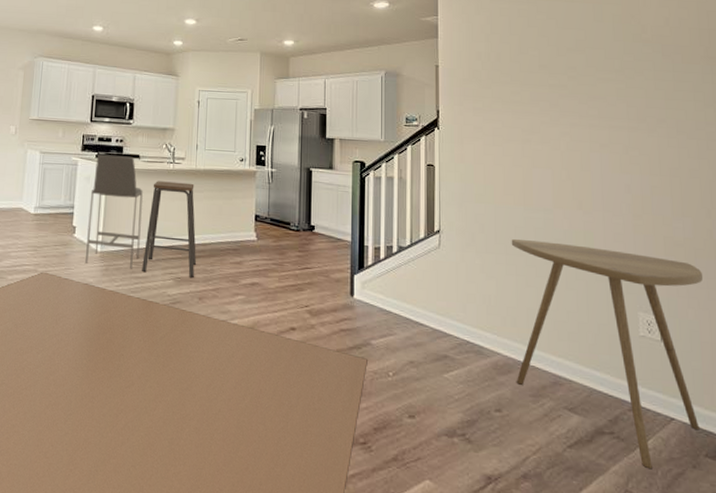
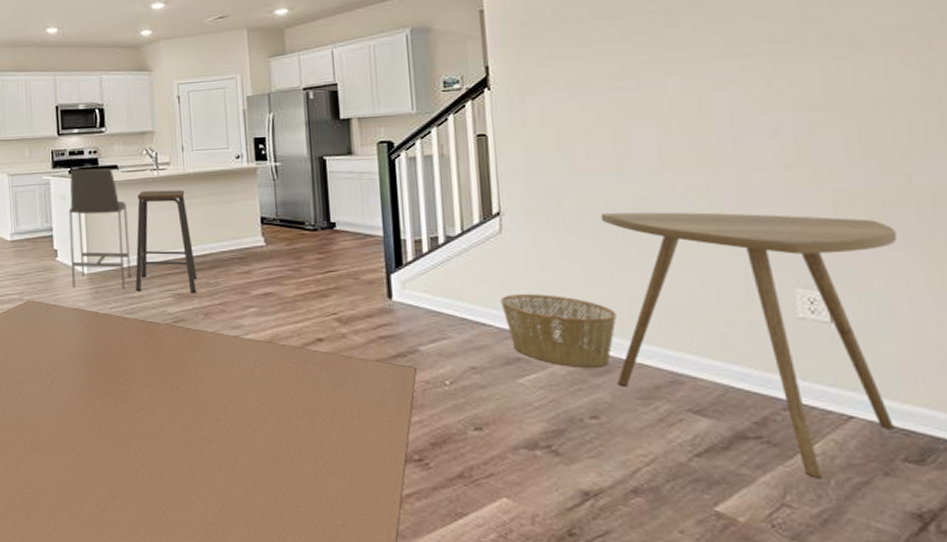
basket: none [435,300,518,368] -> present [500,294,617,369]

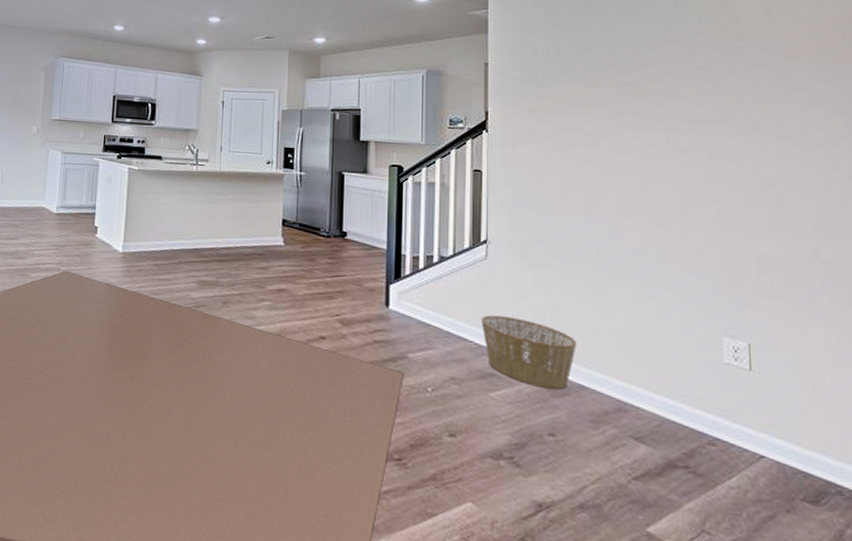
bar stool: present [68,167,131,289] -> none [107,155,165,271]
bar stool: present [135,189,198,294] -> none [164,182,221,283]
side table: present [600,212,898,479] -> none [570,252,806,510]

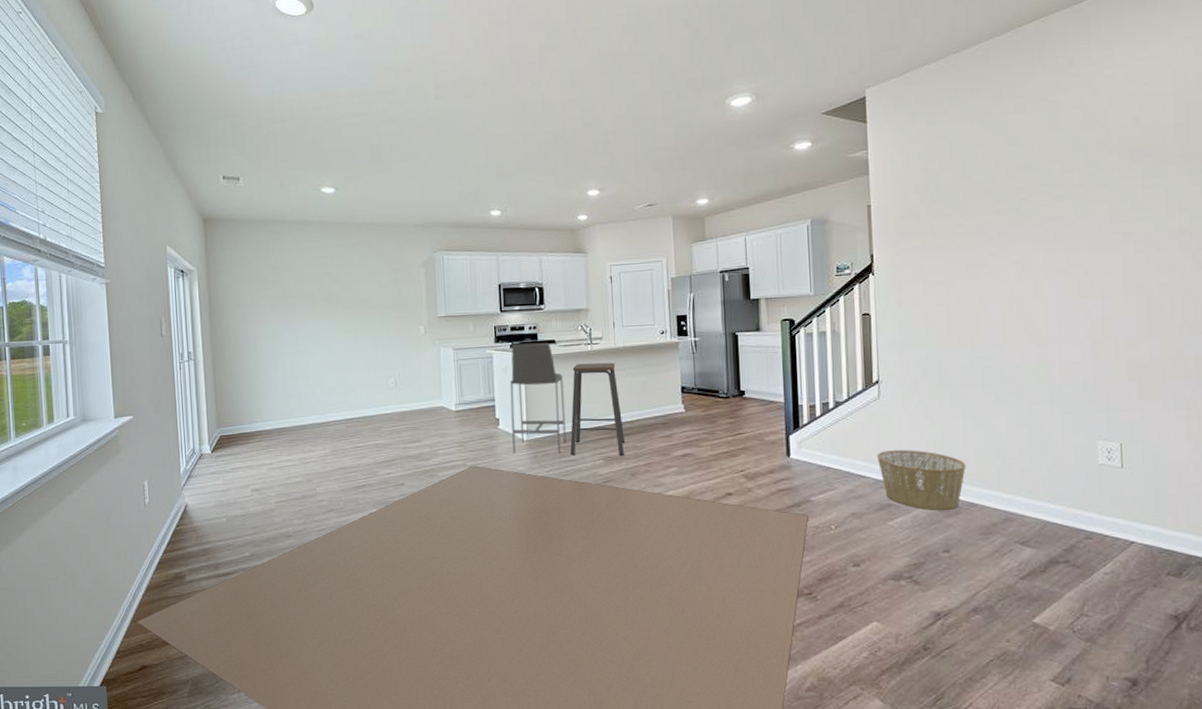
bar stool: none [107,155,165,271] -> present [509,342,566,454]
bar stool: none [164,182,221,283] -> present [570,362,626,456]

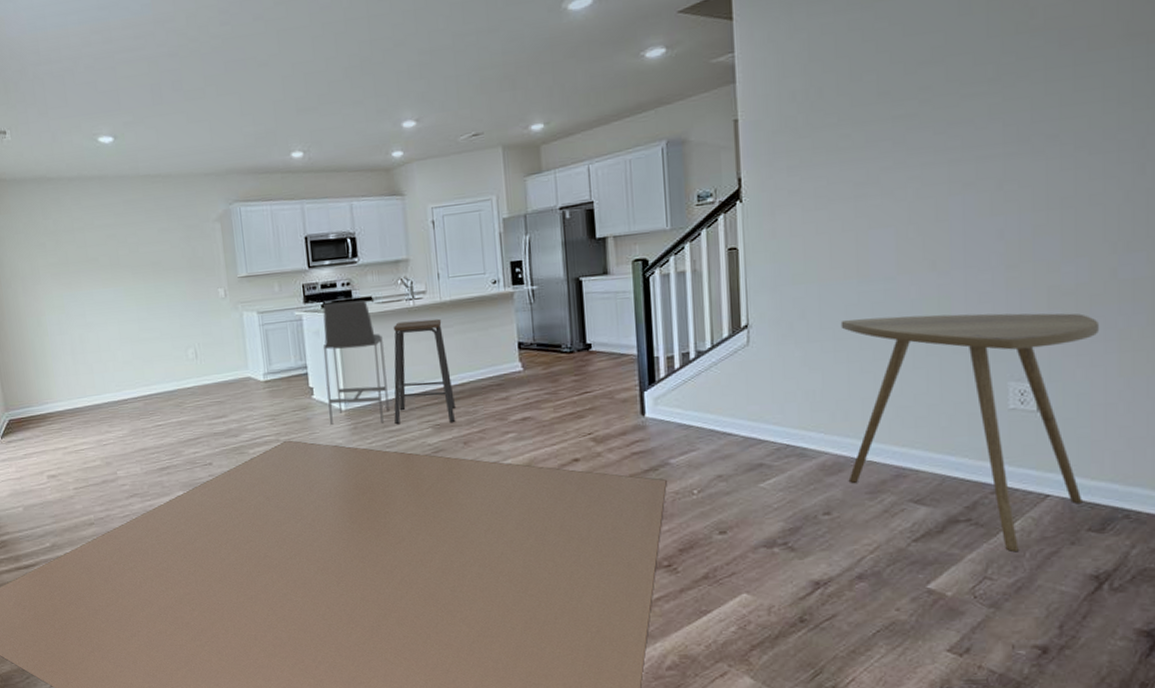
basket: present [876,450,966,511] -> none [745,401,851,470]
side table: none [956,379,1171,592] -> present [840,313,1100,553]

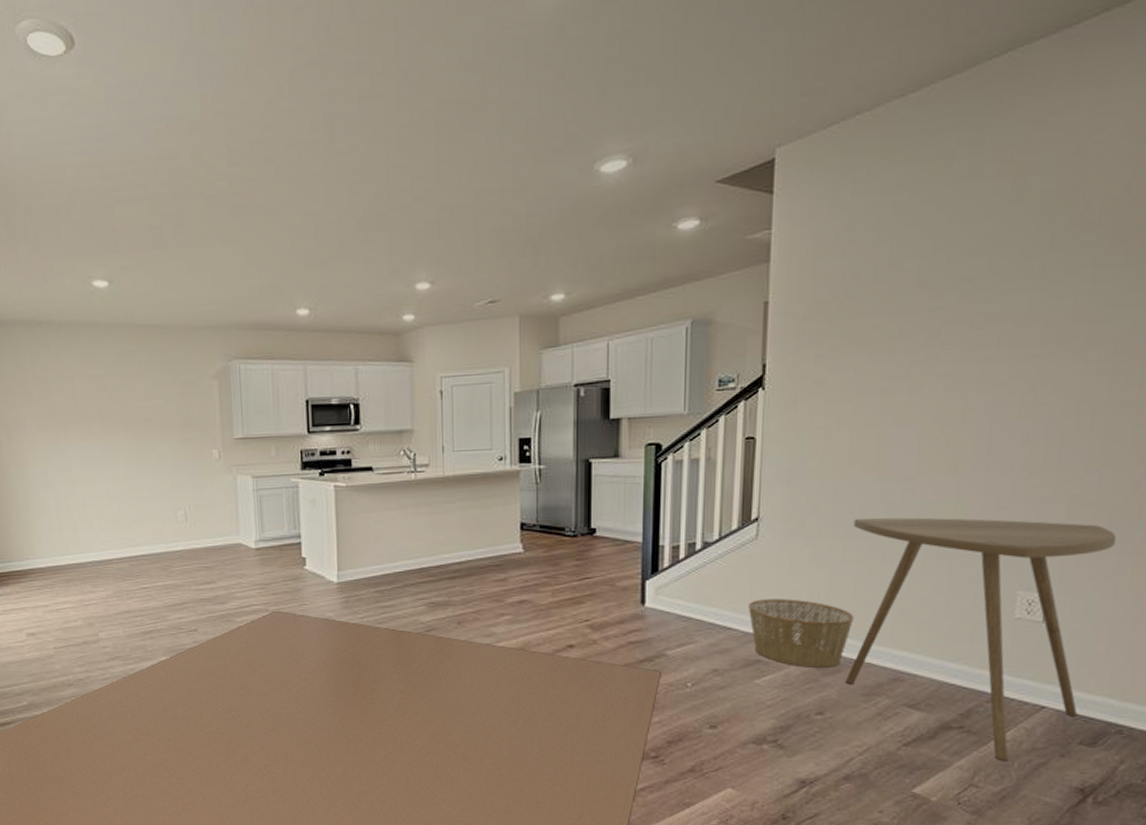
bar stool: present [322,299,390,425] -> none [318,469,383,598]
bar stool: present [393,318,457,425] -> none [388,493,452,602]
basket: none [745,401,851,470] -> present [748,599,854,669]

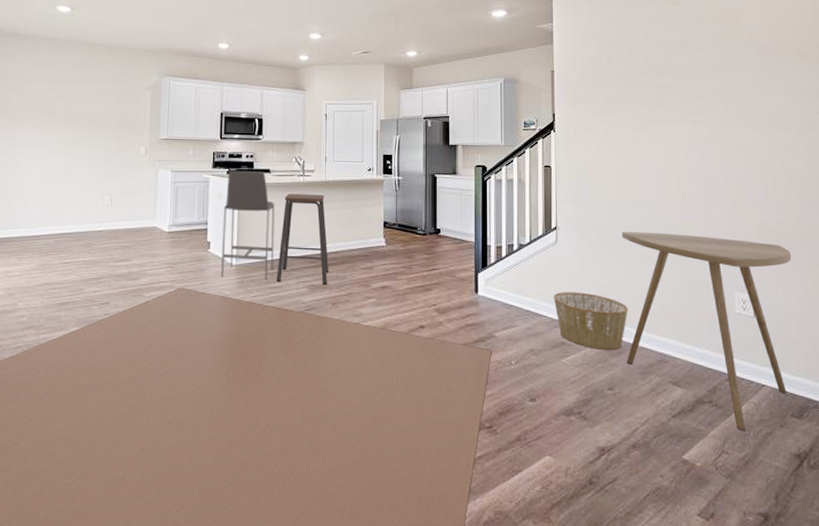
bar stool: none [318,469,383,598] -> present [221,170,275,280]
bar stool: none [388,493,452,602] -> present [277,194,329,285]

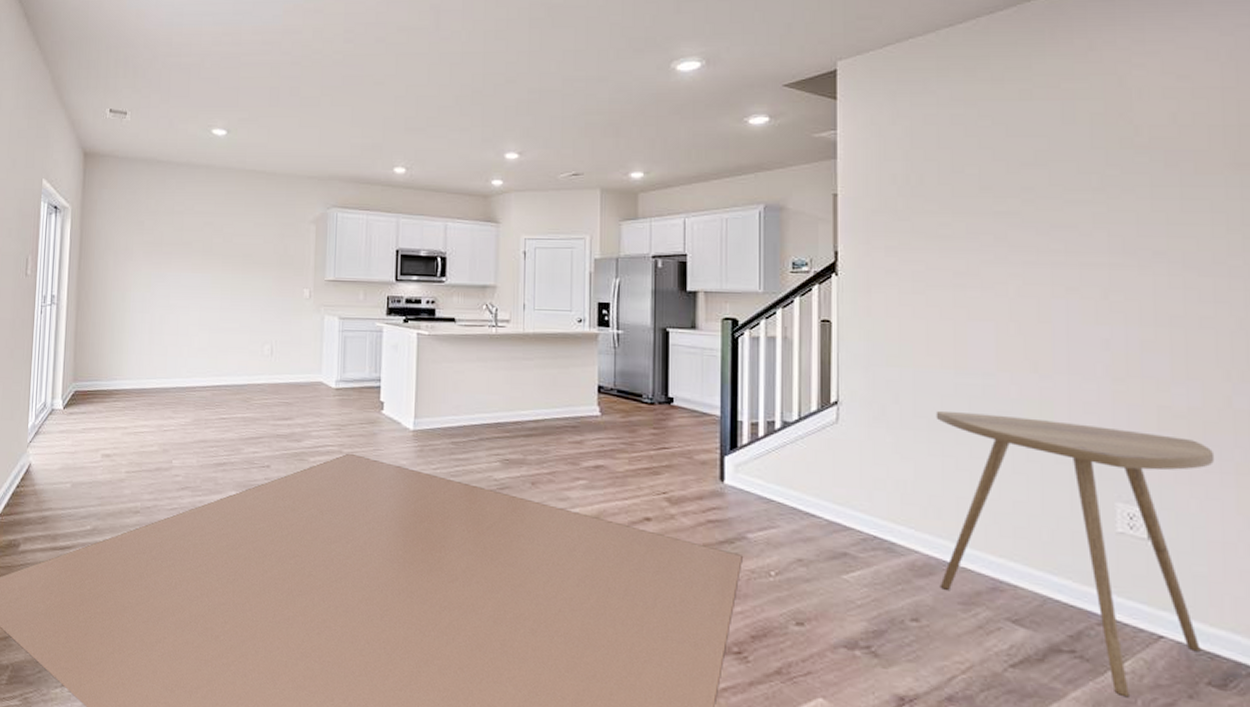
bar stool: present [221,170,275,280] -> none [397,318,461,450]
bar stool: present [277,194,329,285] -> none [463,348,528,461]
basket: present [553,292,628,351] -> none [831,487,944,570]

